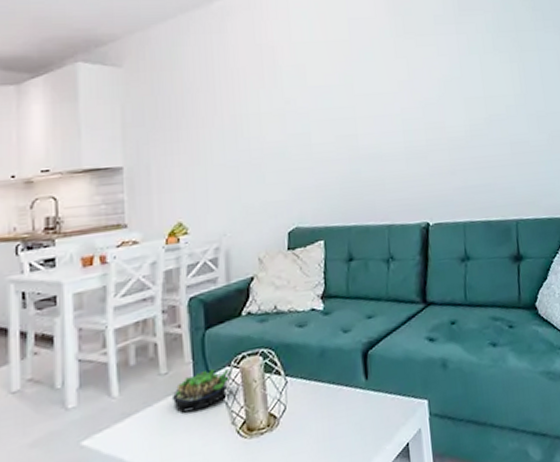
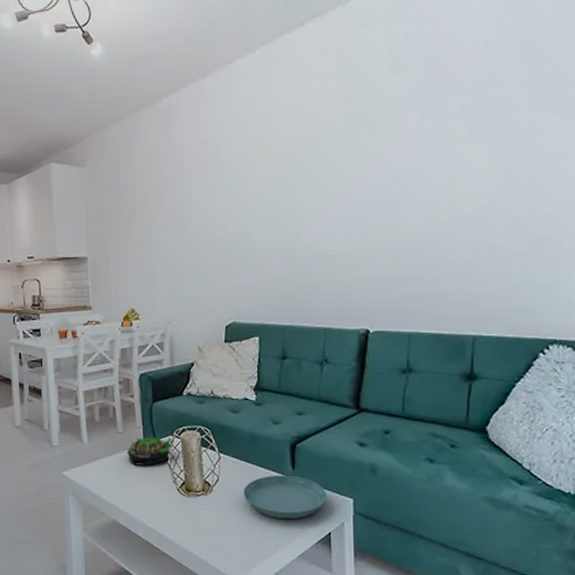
saucer: none [314,386,402,441] -> present [243,474,327,520]

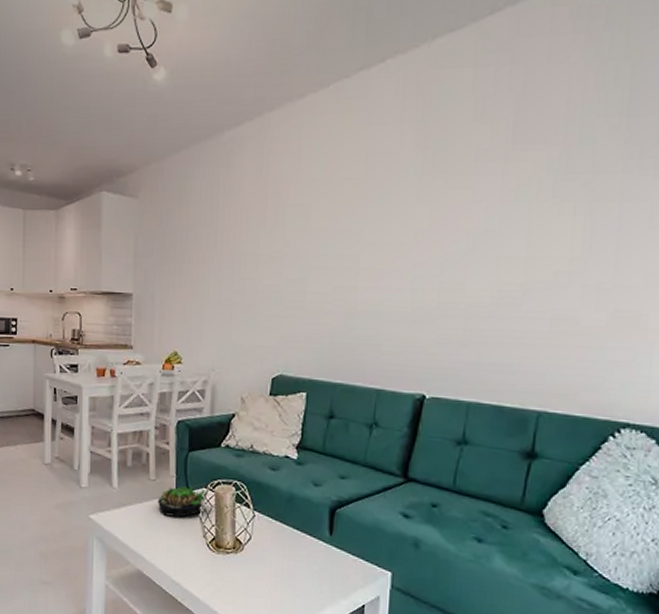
saucer: present [243,474,327,520] -> none [276,539,364,587]

